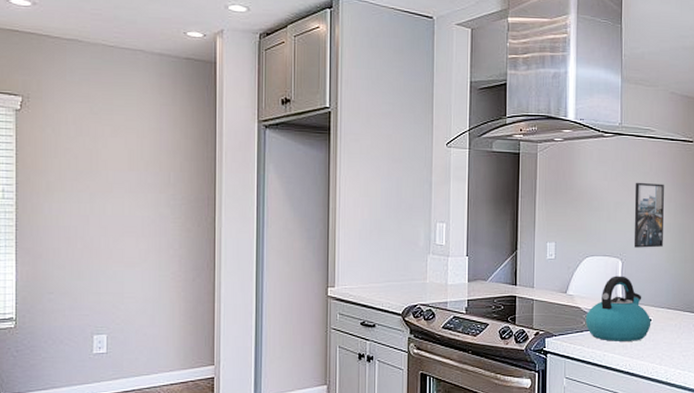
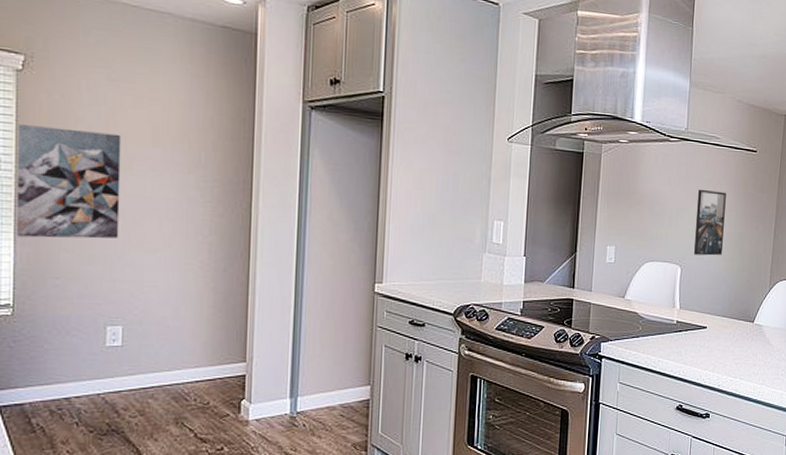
wall art: none [17,158,103,257] -> present [15,125,122,239]
kettle: present [585,276,651,341] -> none [641,282,707,348]

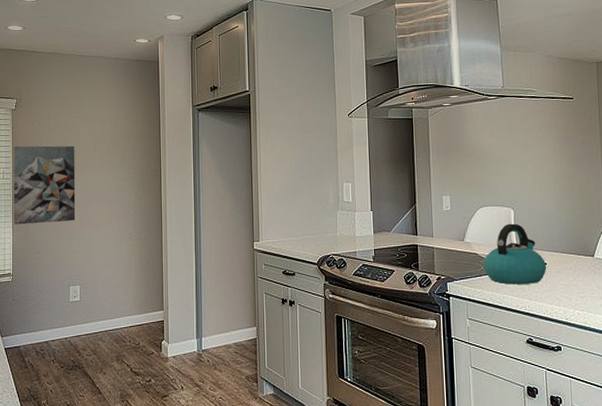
kettle: none [641,282,707,348] -> present [483,223,547,284]
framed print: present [693,189,726,256] -> none [520,138,552,197]

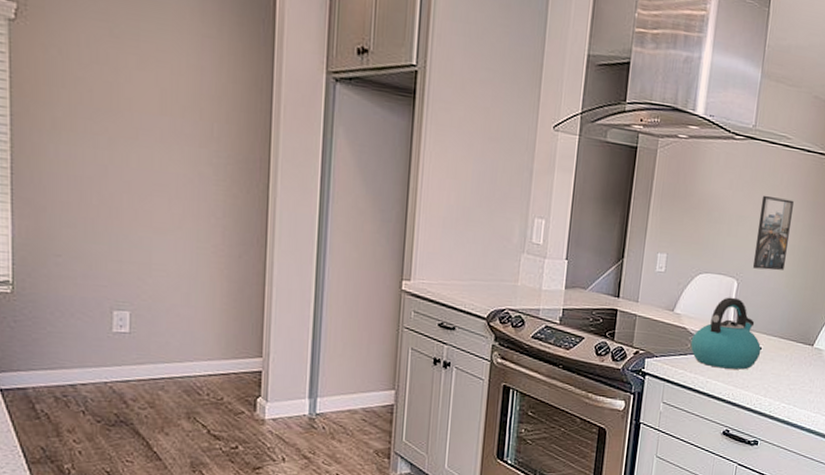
wall art: present [13,145,76,225] -> none [11,82,126,216]
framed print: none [520,138,552,197] -> present [752,195,794,271]

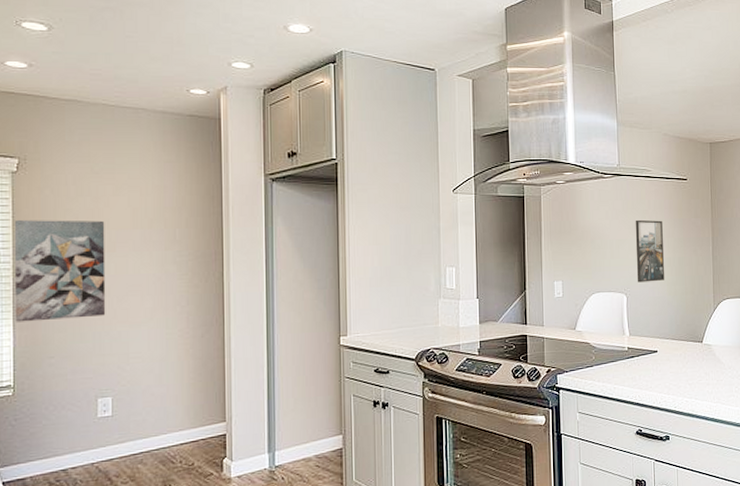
wall art: none [11,82,126,216] -> present [14,220,106,322]
kettle: present [690,297,762,370] -> none [594,310,658,374]

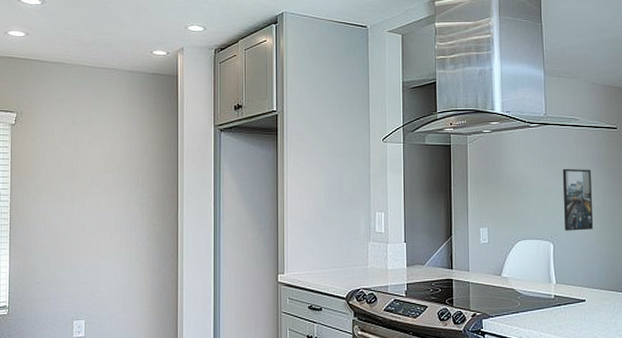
wall art: present [14,220,106,322] -> none [10,165,82,252]

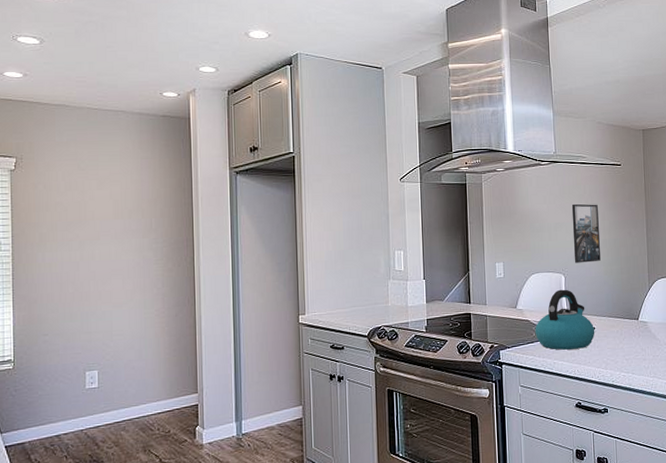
kettle: none [520,258,586,322] -> present [535,289,595,350]

